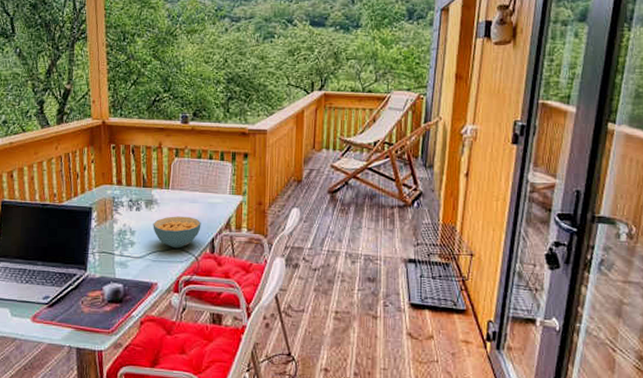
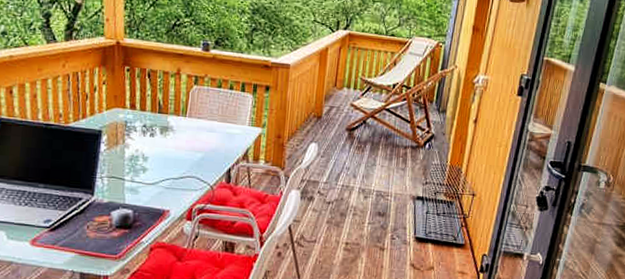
cereal bowl: present [153,216,201,249] -> none [167,144,218,177]

